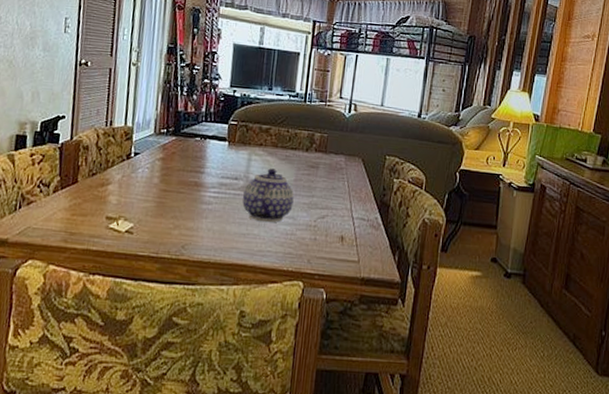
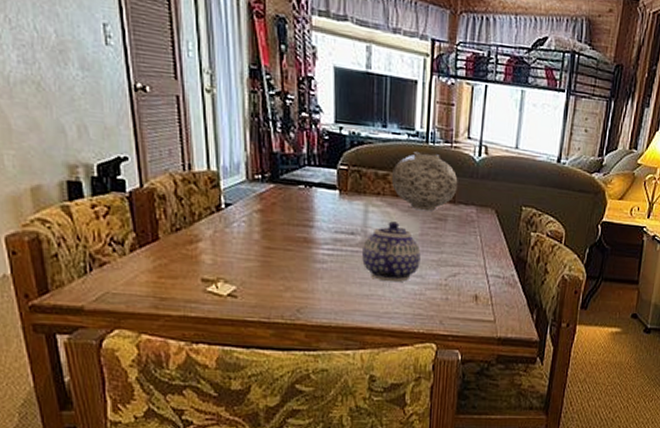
vase: none [273,109,330,160] -> present [392,151,458,211]

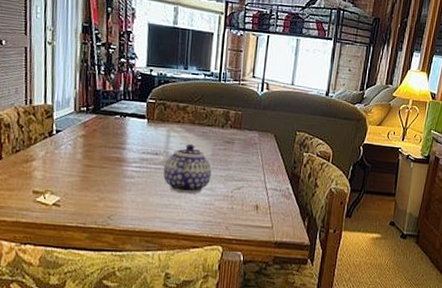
vase: present [392,151,458,211] -> none [190,88,244,136]

